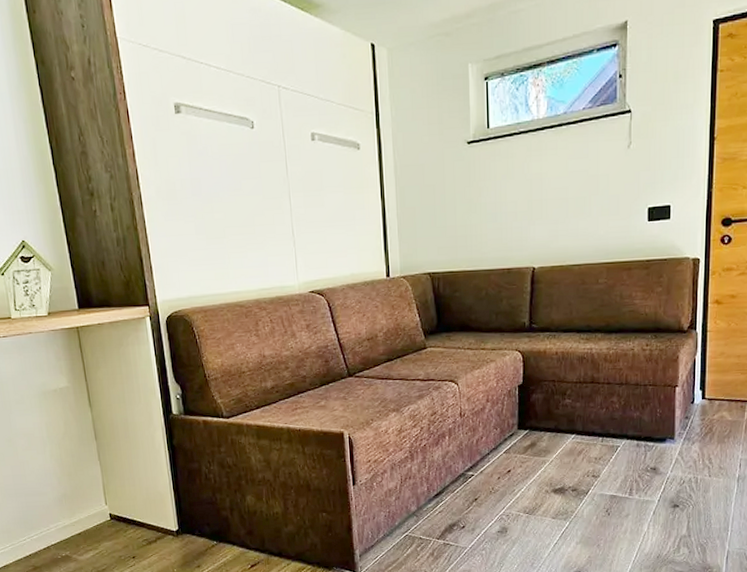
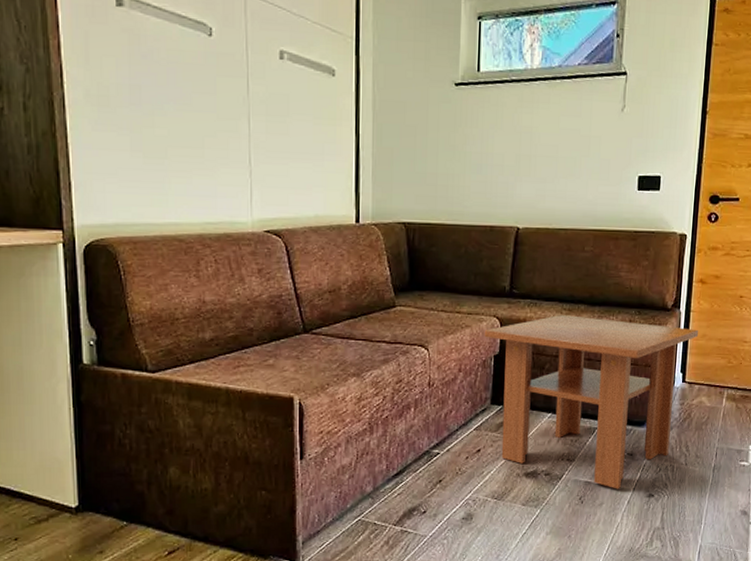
coffee table: none [508,344,717,501] -> present [484,315,699,489]

